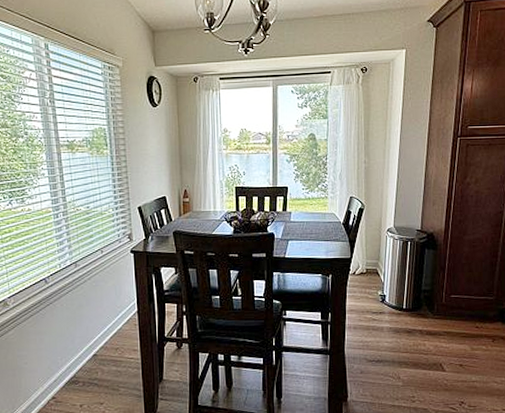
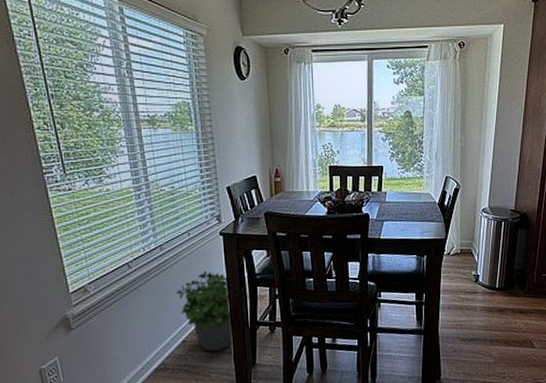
potted plant: none [88,287,142,366] -> present [176,271,234,351]

